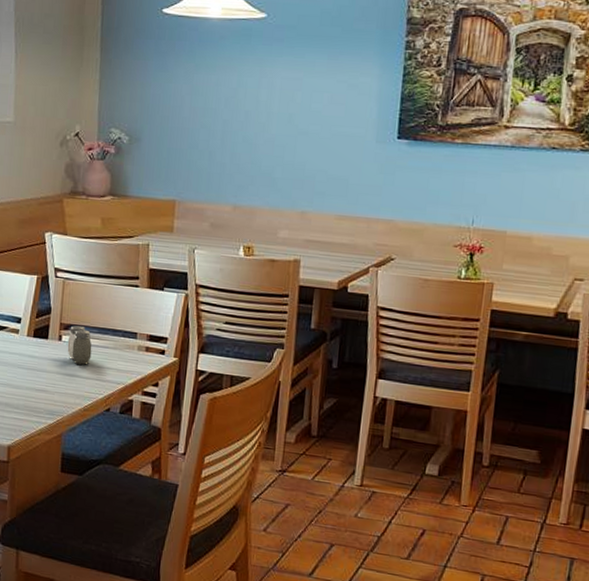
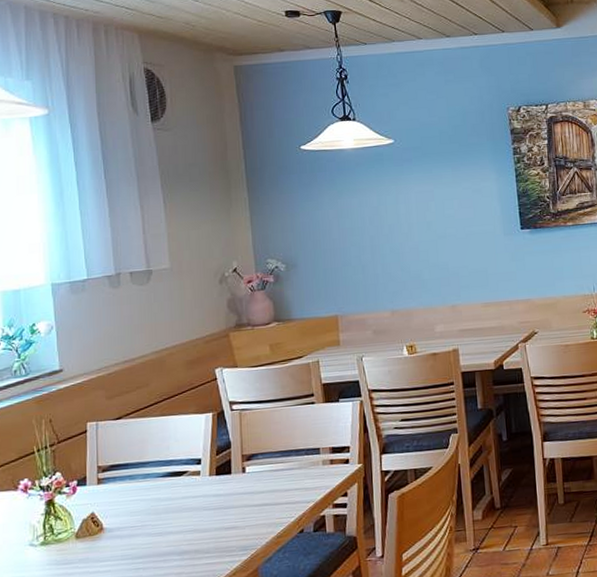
salt and pepper shaker: present [67,325,92,365] -> none [251,453,278,493]

